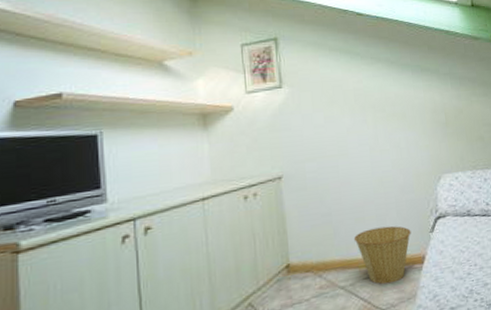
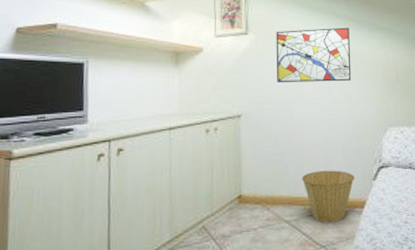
wall art: none [313,71,399,138] -> present [276,27,352,83]

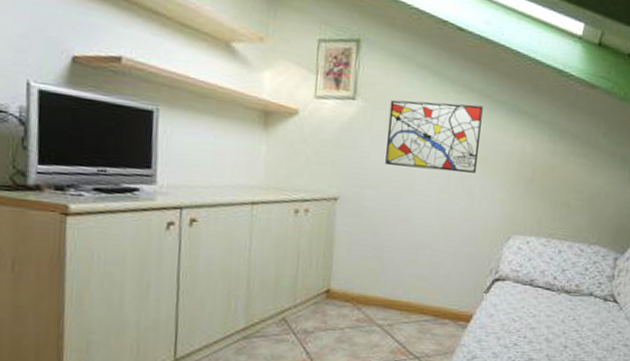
basket: present [301,170,355,223] -> none [401,274,464,334]

